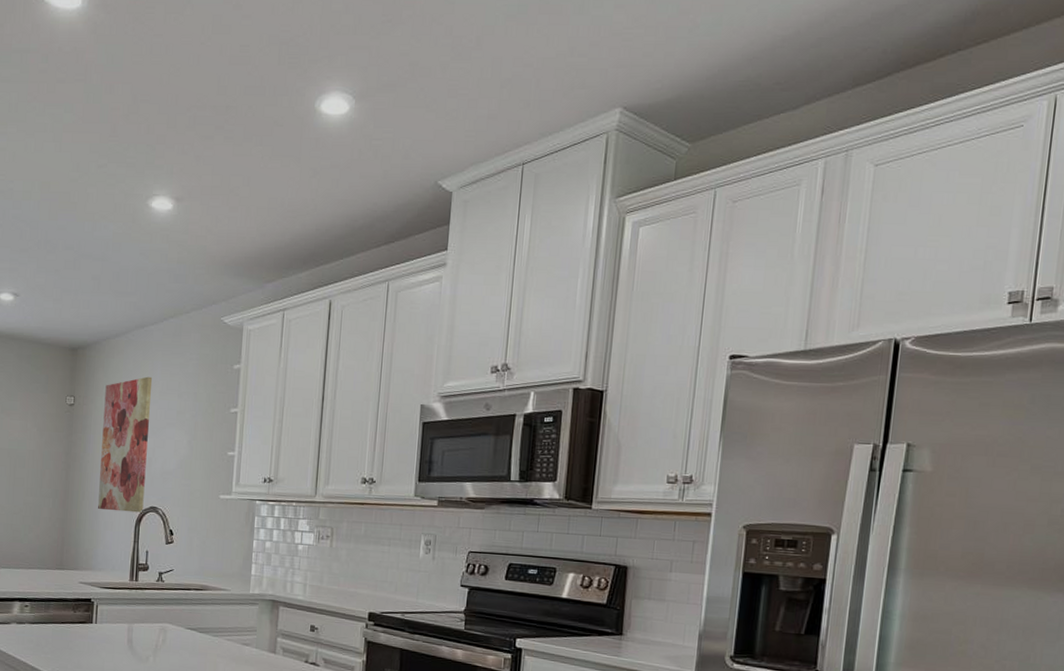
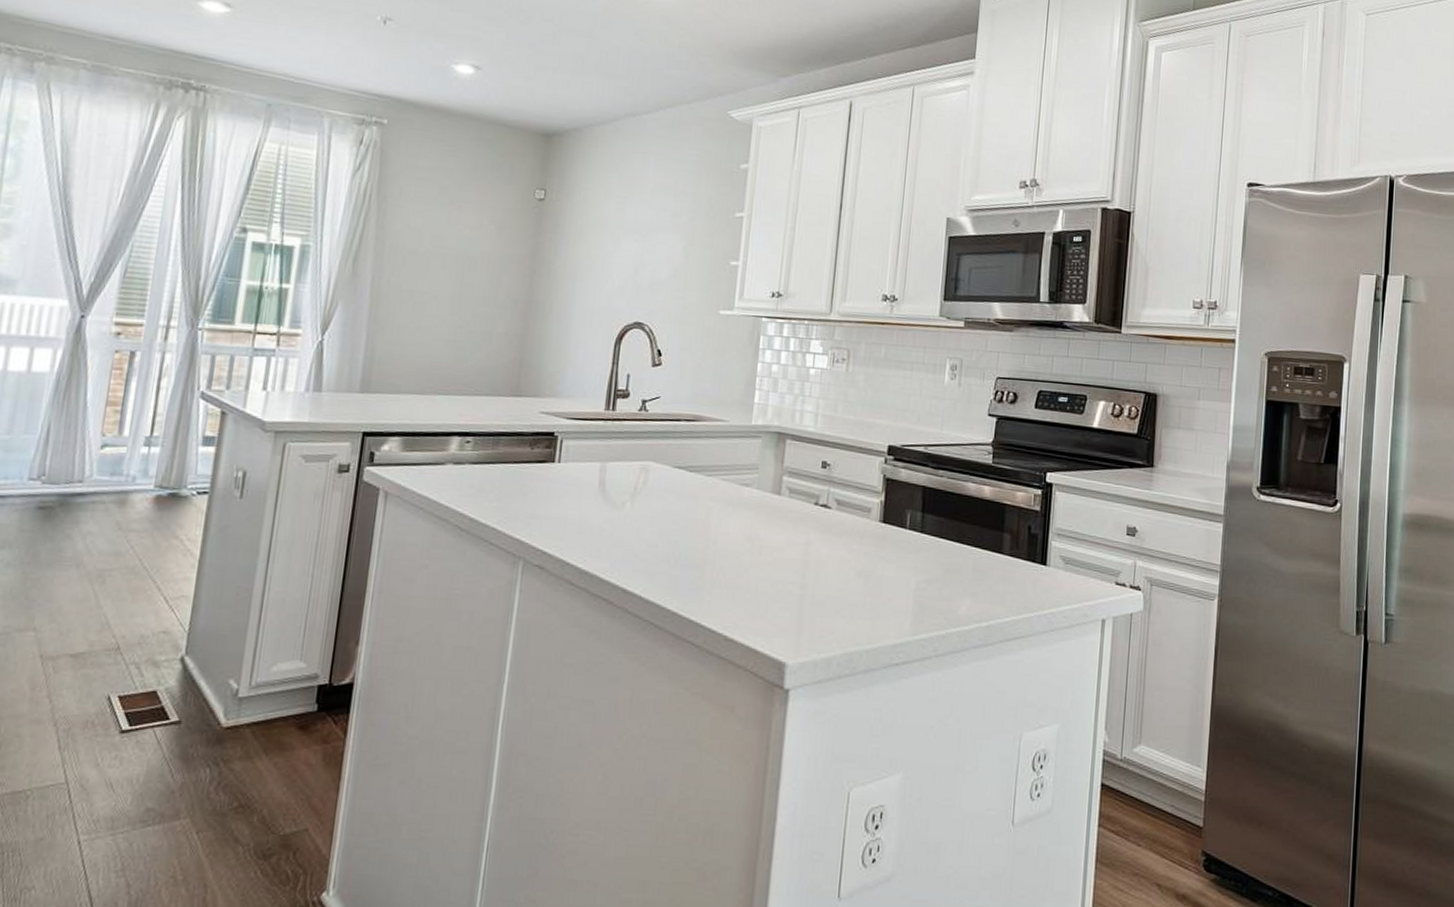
wall art: present [98,376,153,513] -> none [569,171,644,329]

